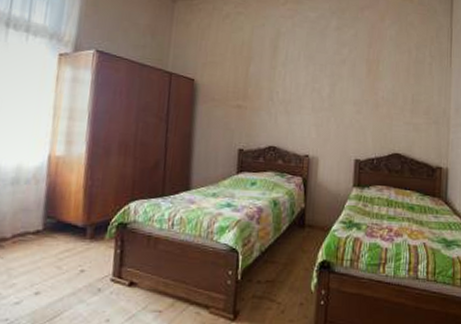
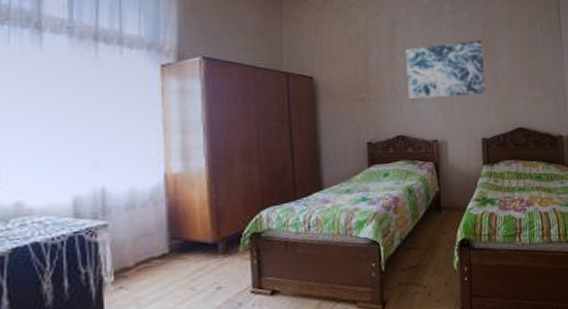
wall art: none [284,59,366,114] -> present [406,40,486,100]

